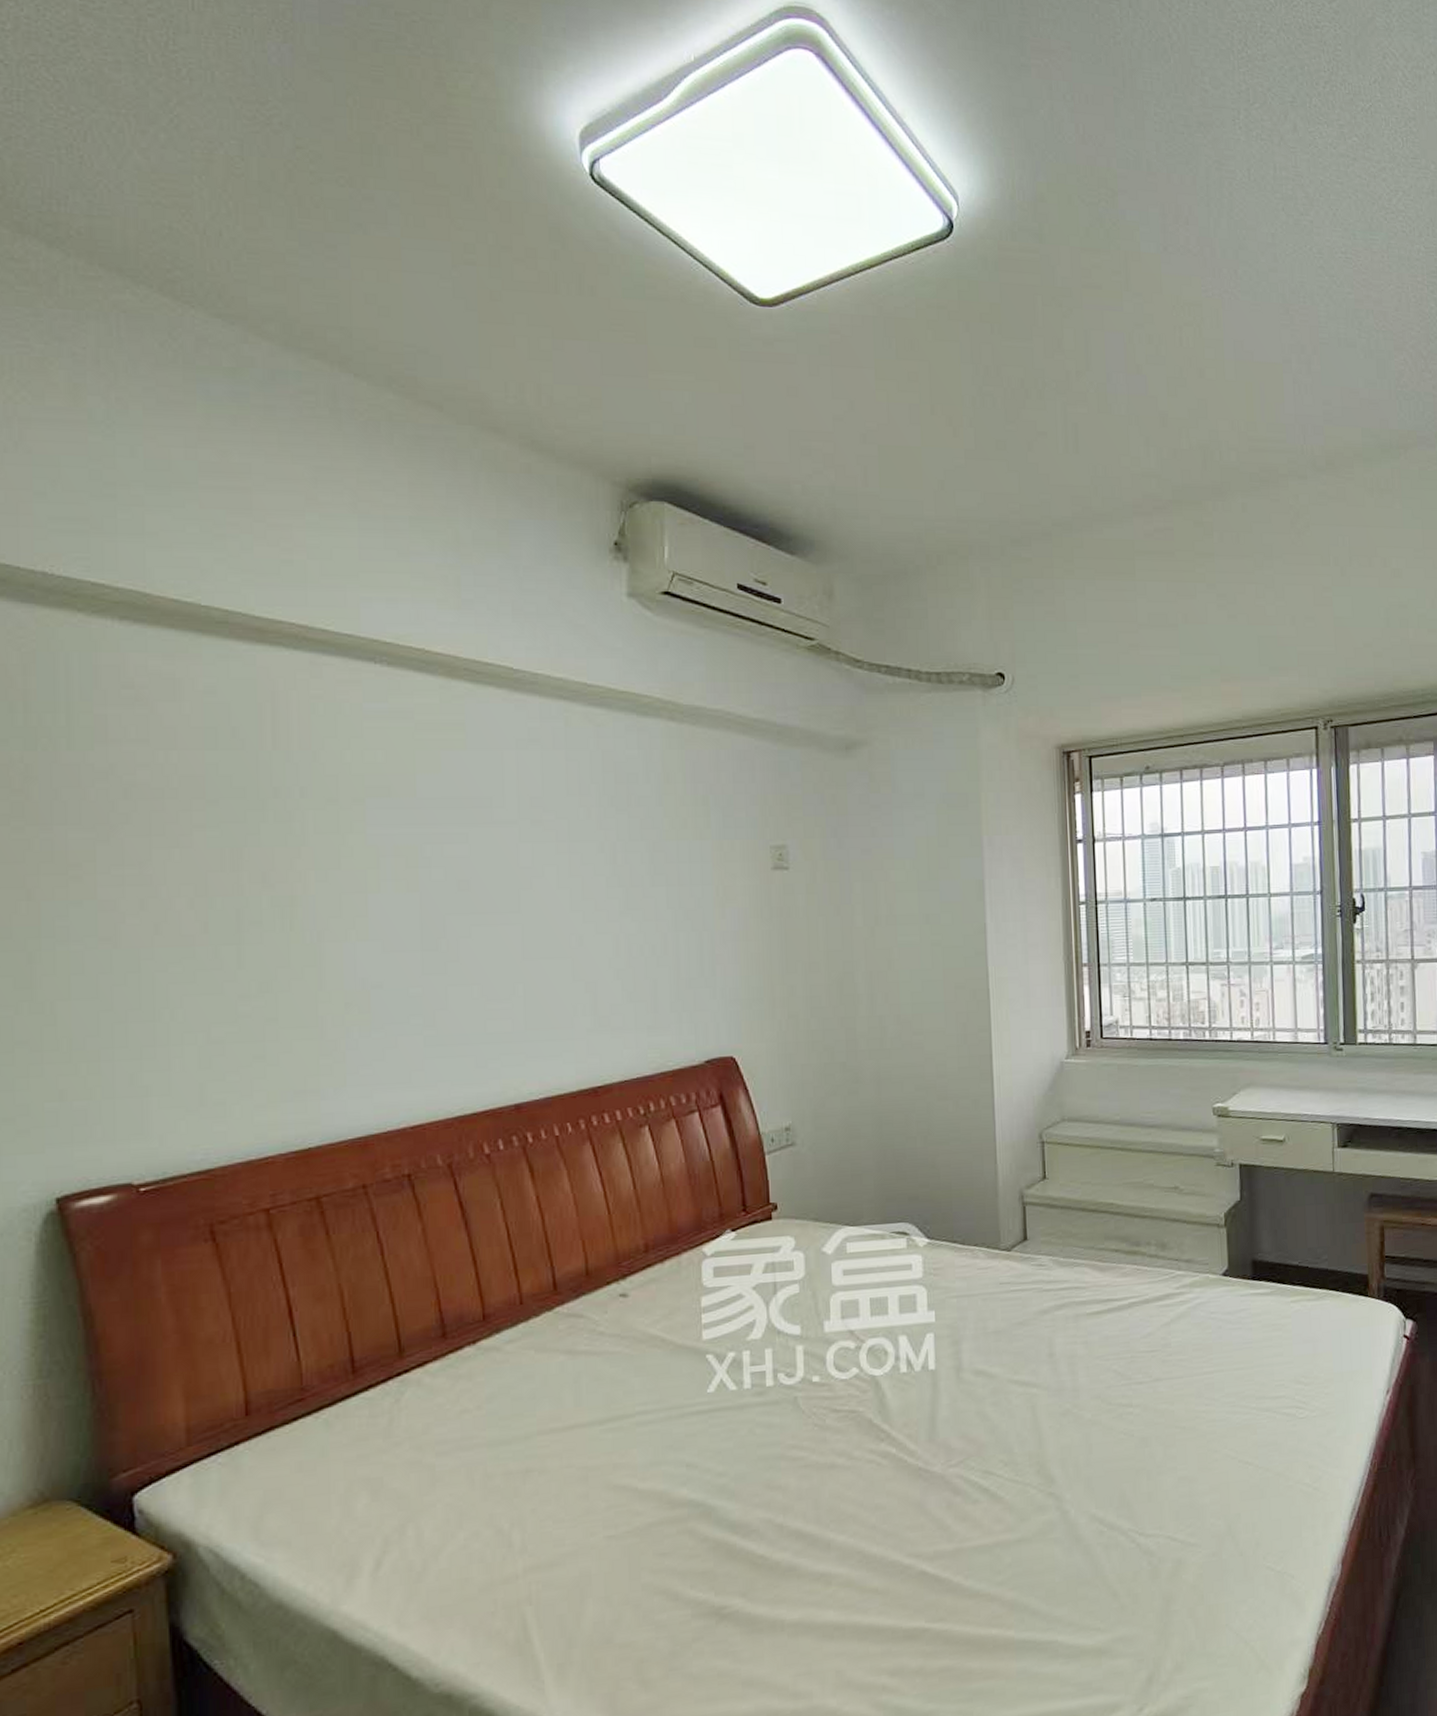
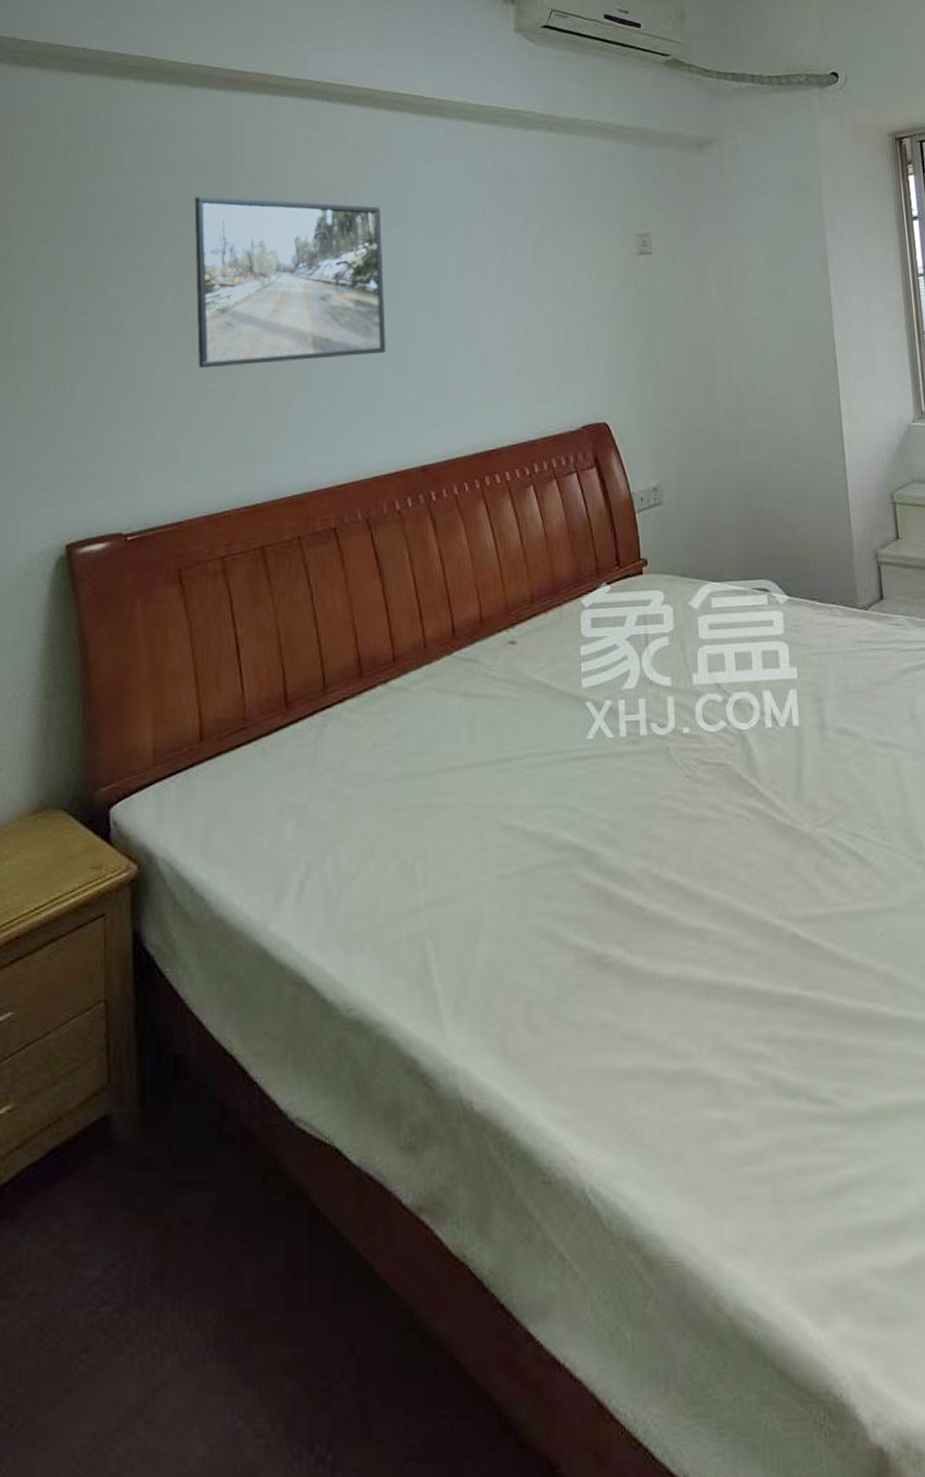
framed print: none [212,775,469,988] -> present [194,196,386,368]

